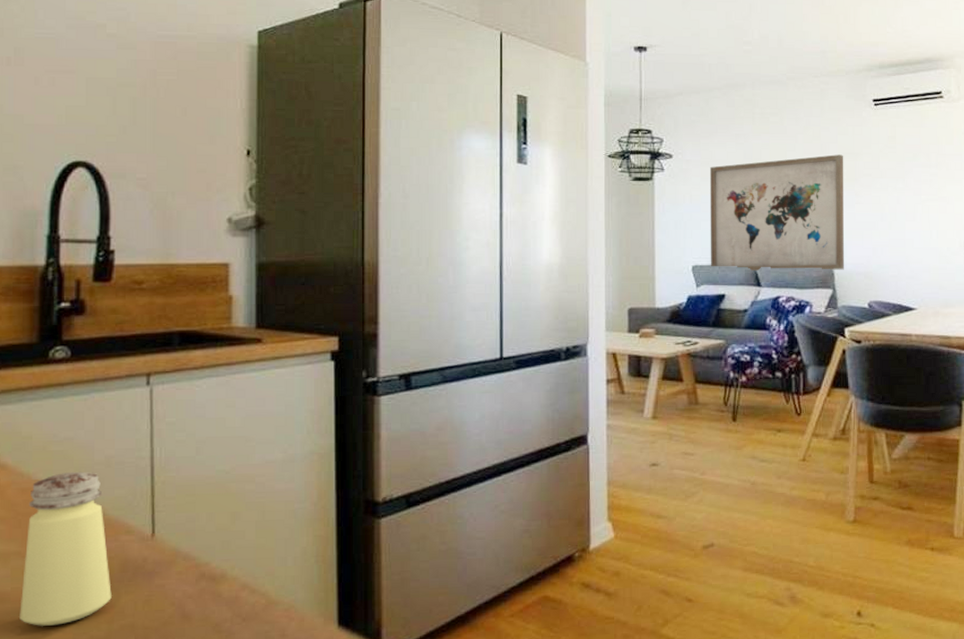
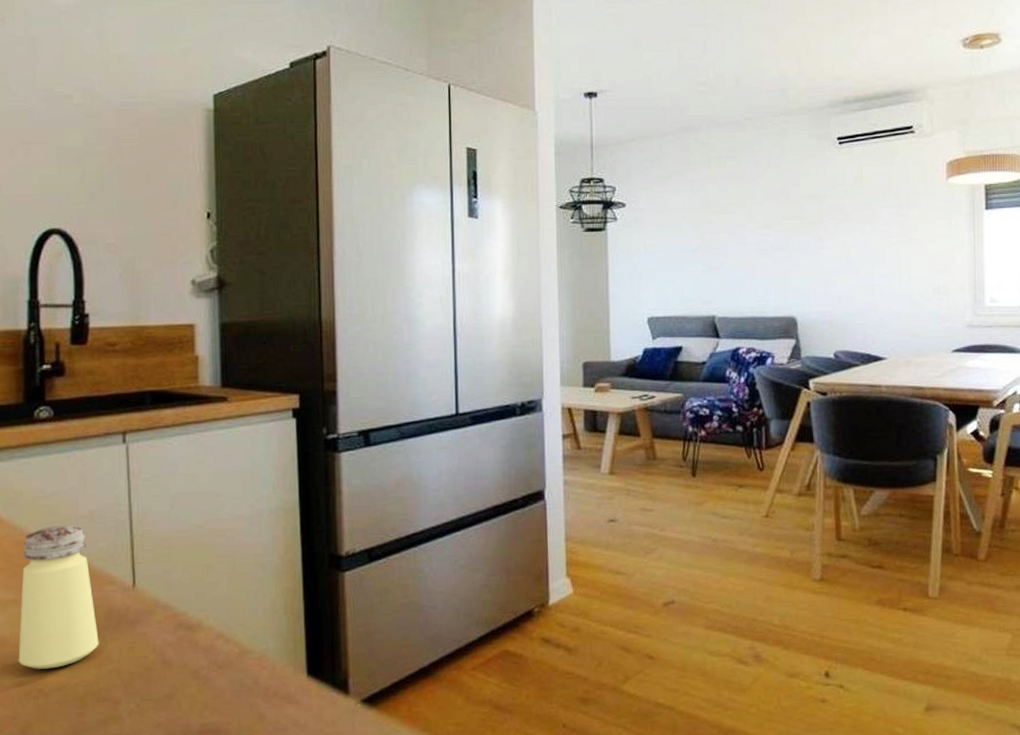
wall art: present [709,154,844,270] -> none [664,197,808,321]

